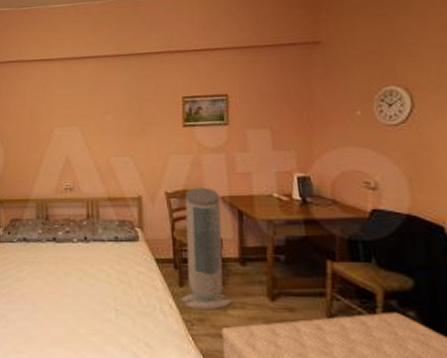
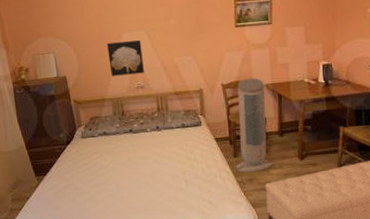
wall art: none [36,137,75,174] -> present [107,40,144,76]

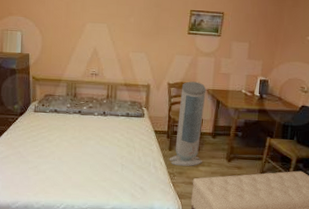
wall art: present [107,40,144,76] -> none [70,30,102,62]

